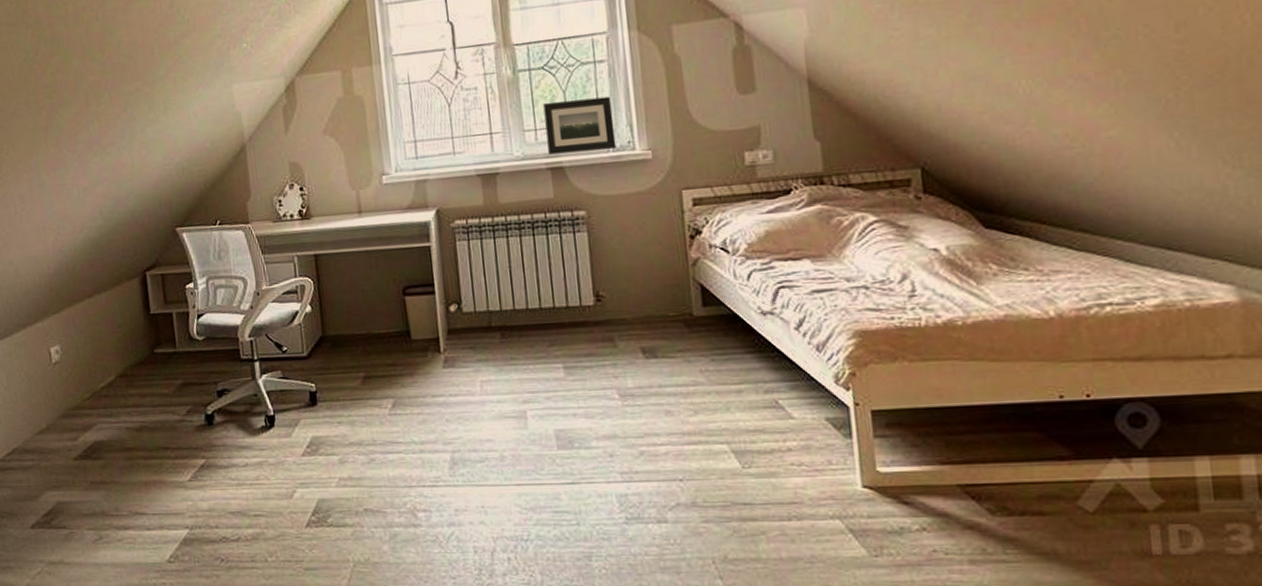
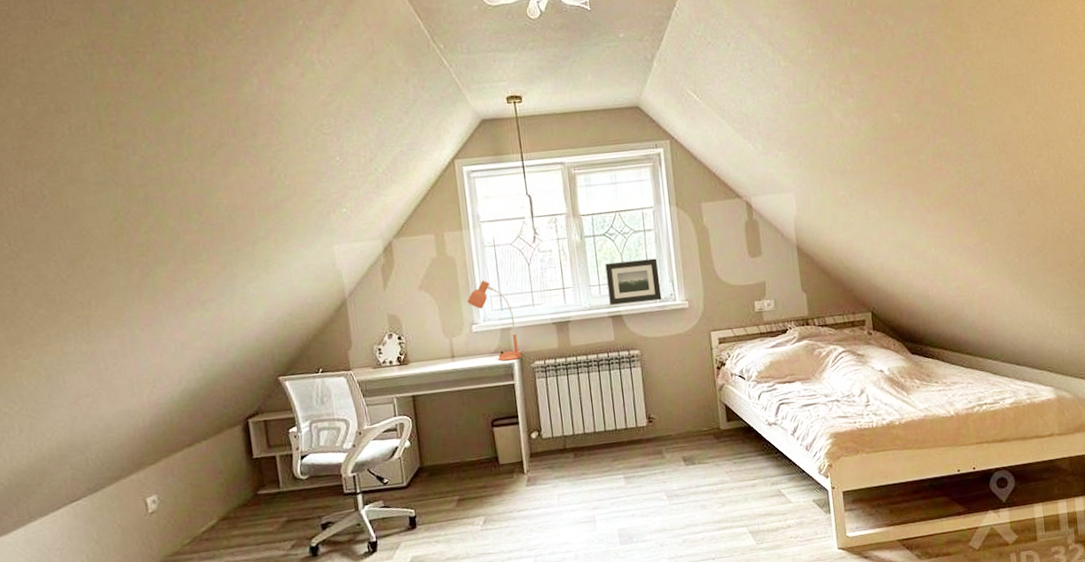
desk lamp: none [376,123,440,219] -> present [467,280,522,361]

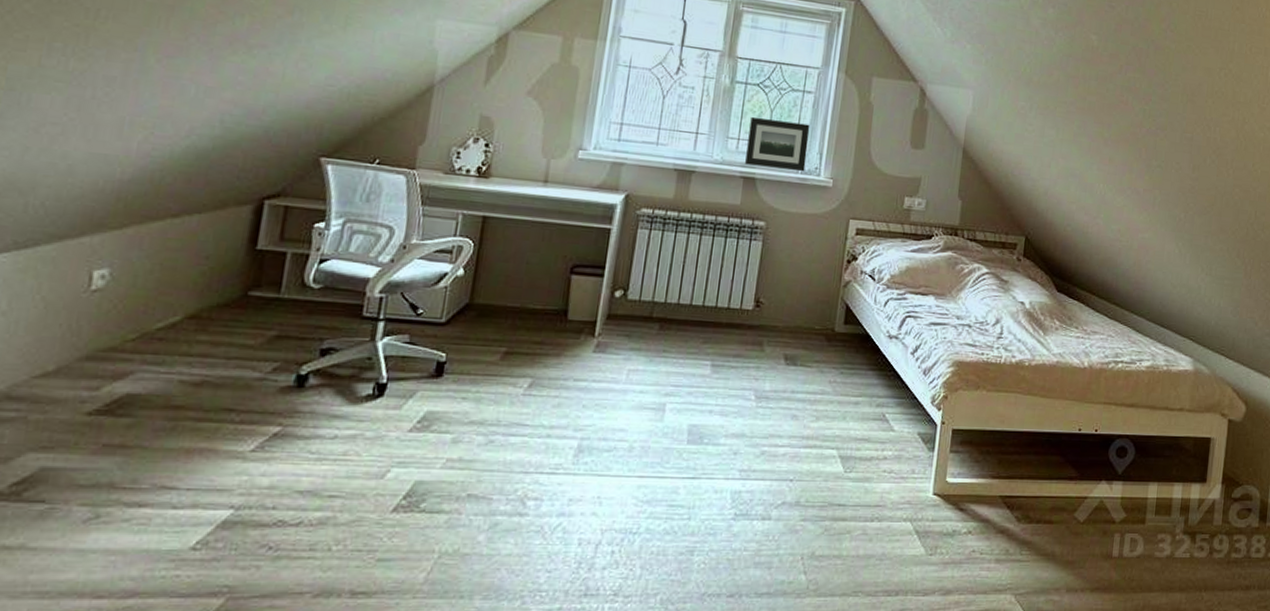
desk lamp: present [467,280,522,361] -> none [580,102,631,202]

